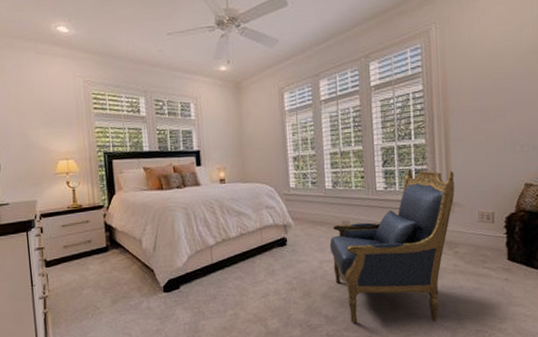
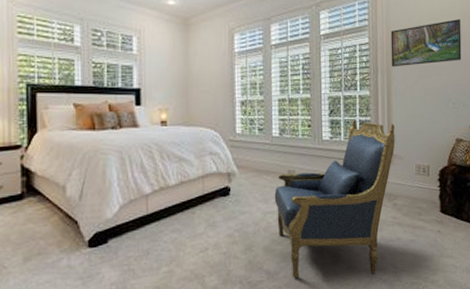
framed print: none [447,55,530,113] -> present [391,18,462,67]

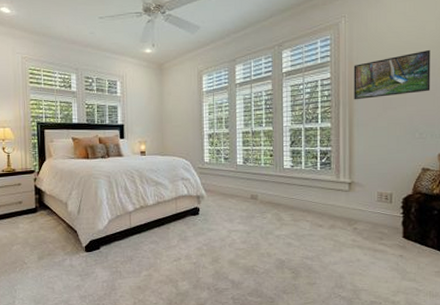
armchair: present [274,119,395,278] -> none [238,149,356,291]

